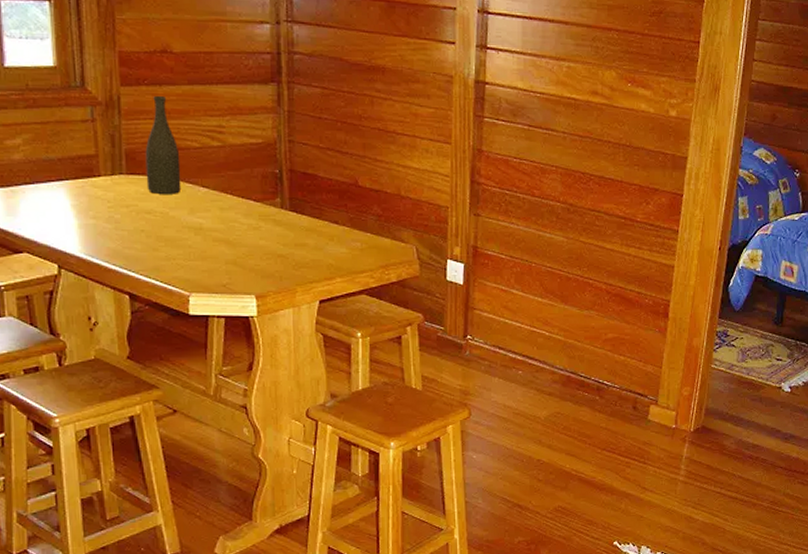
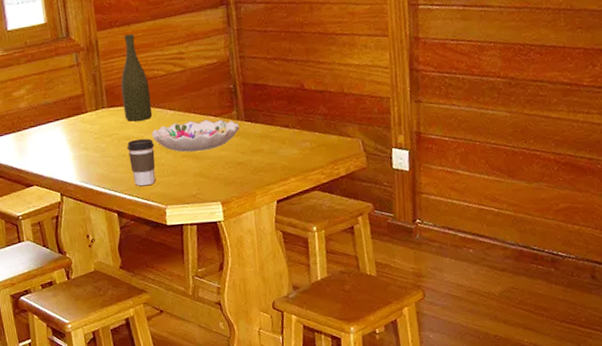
coffee cup: none [147,214,182,268] -> present [127,138,155,186]
decorative bowl: none [178,202,283,238] -> present [151,119,240,153]

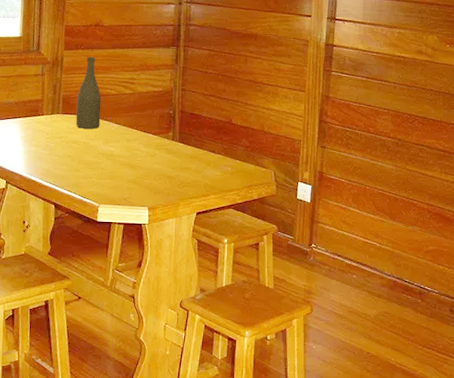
coffee cup: present [127,138,155,186] -> none [73,144,98,185]
decorative bowl: present [151,119,240,153] -> none [96,135,174,162]

